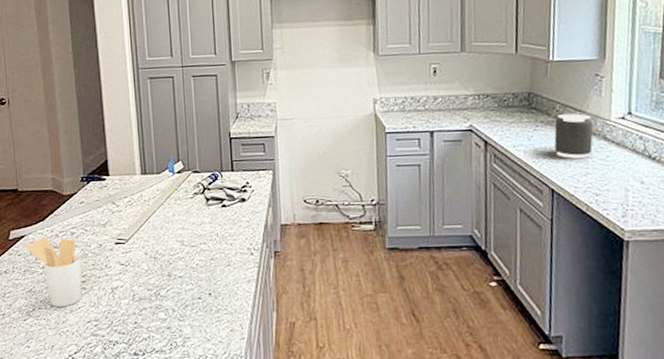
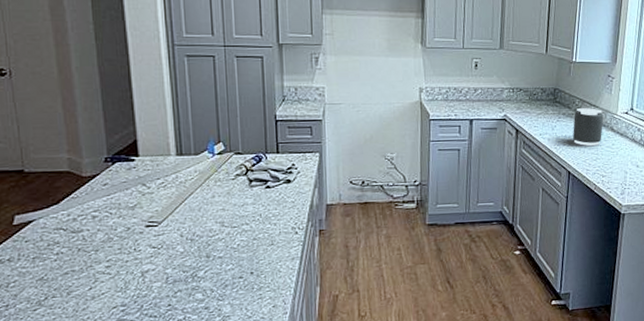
utensil holder: present [25,237,82,308] -> none [34,222,106,295]

